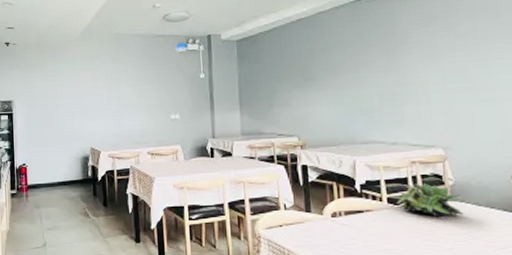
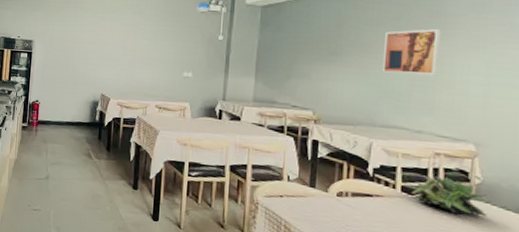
wall art: none [350,44,402,91] -> present [381,28,442,76]

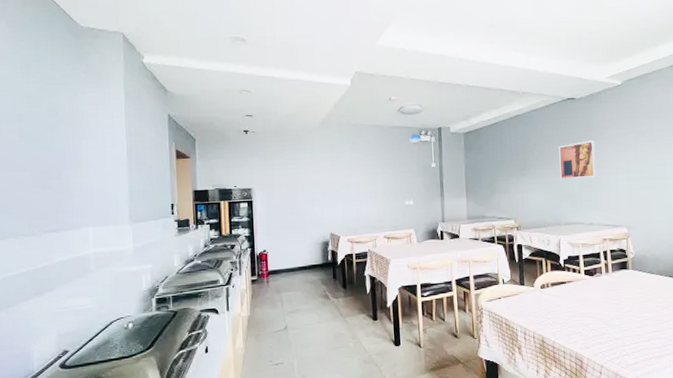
succulent plant: present [401,175,490,217] -> none [584,256,641,285]

